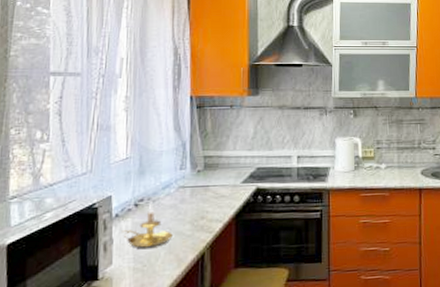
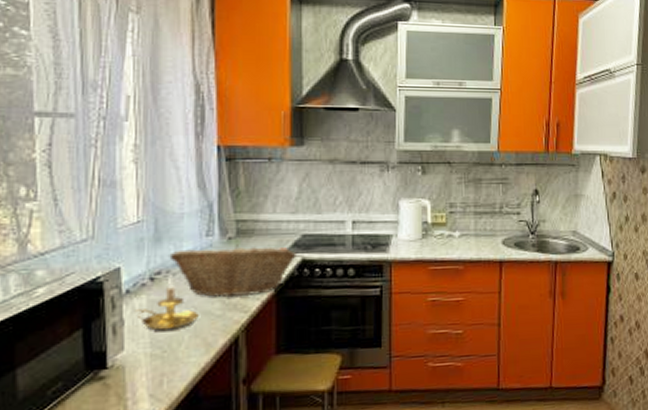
fruit basket: none [150,176,252,220] -> present [169,244,296,298]

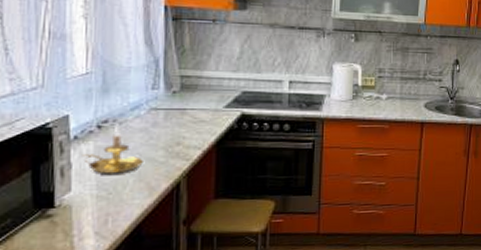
fruit basket: present [169,244,296,298] -> none [116,98,236,146]

